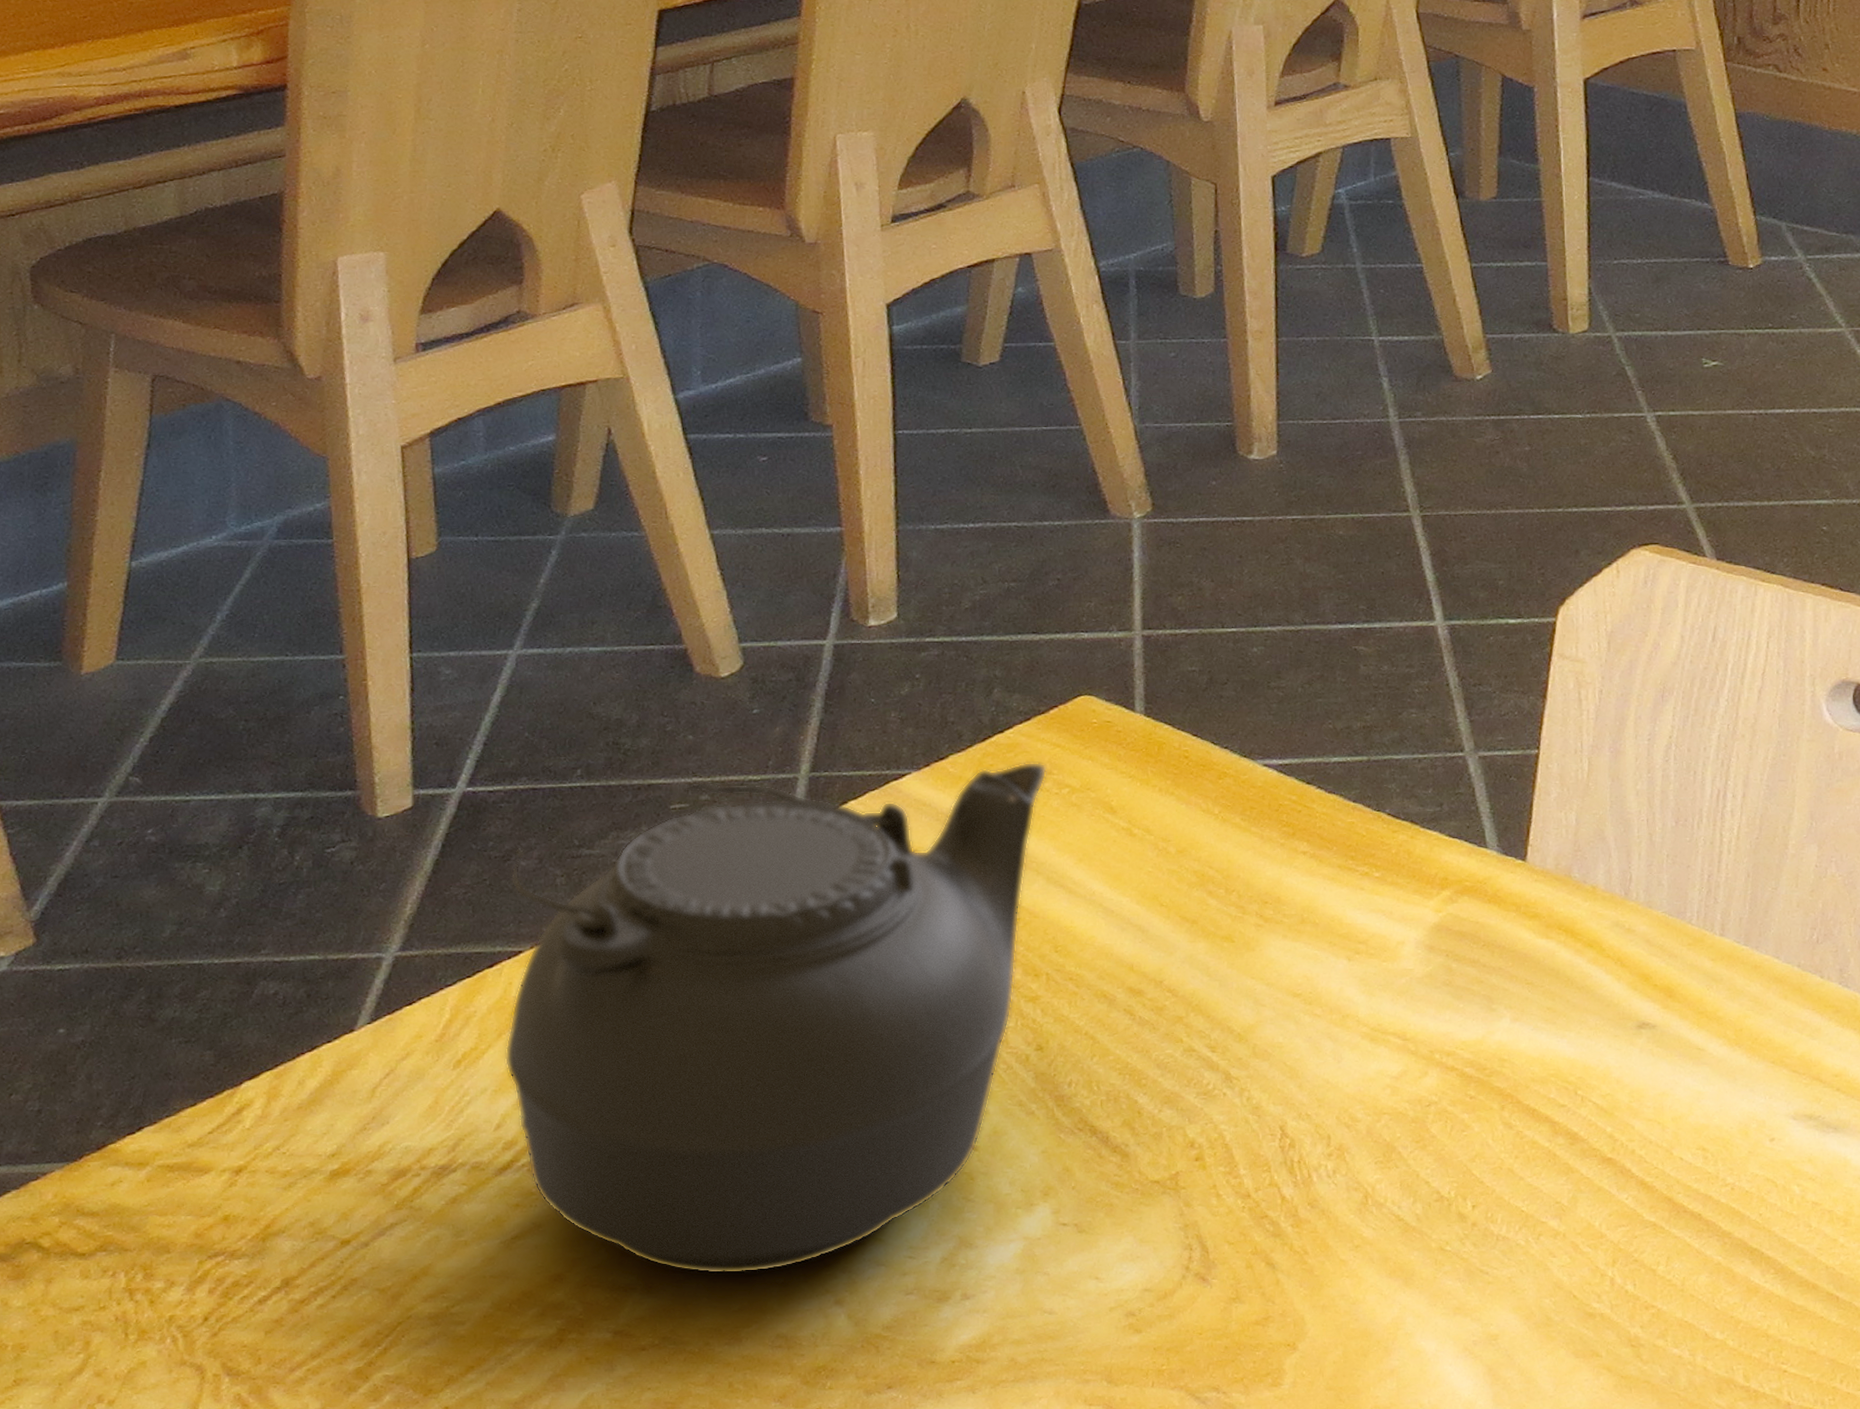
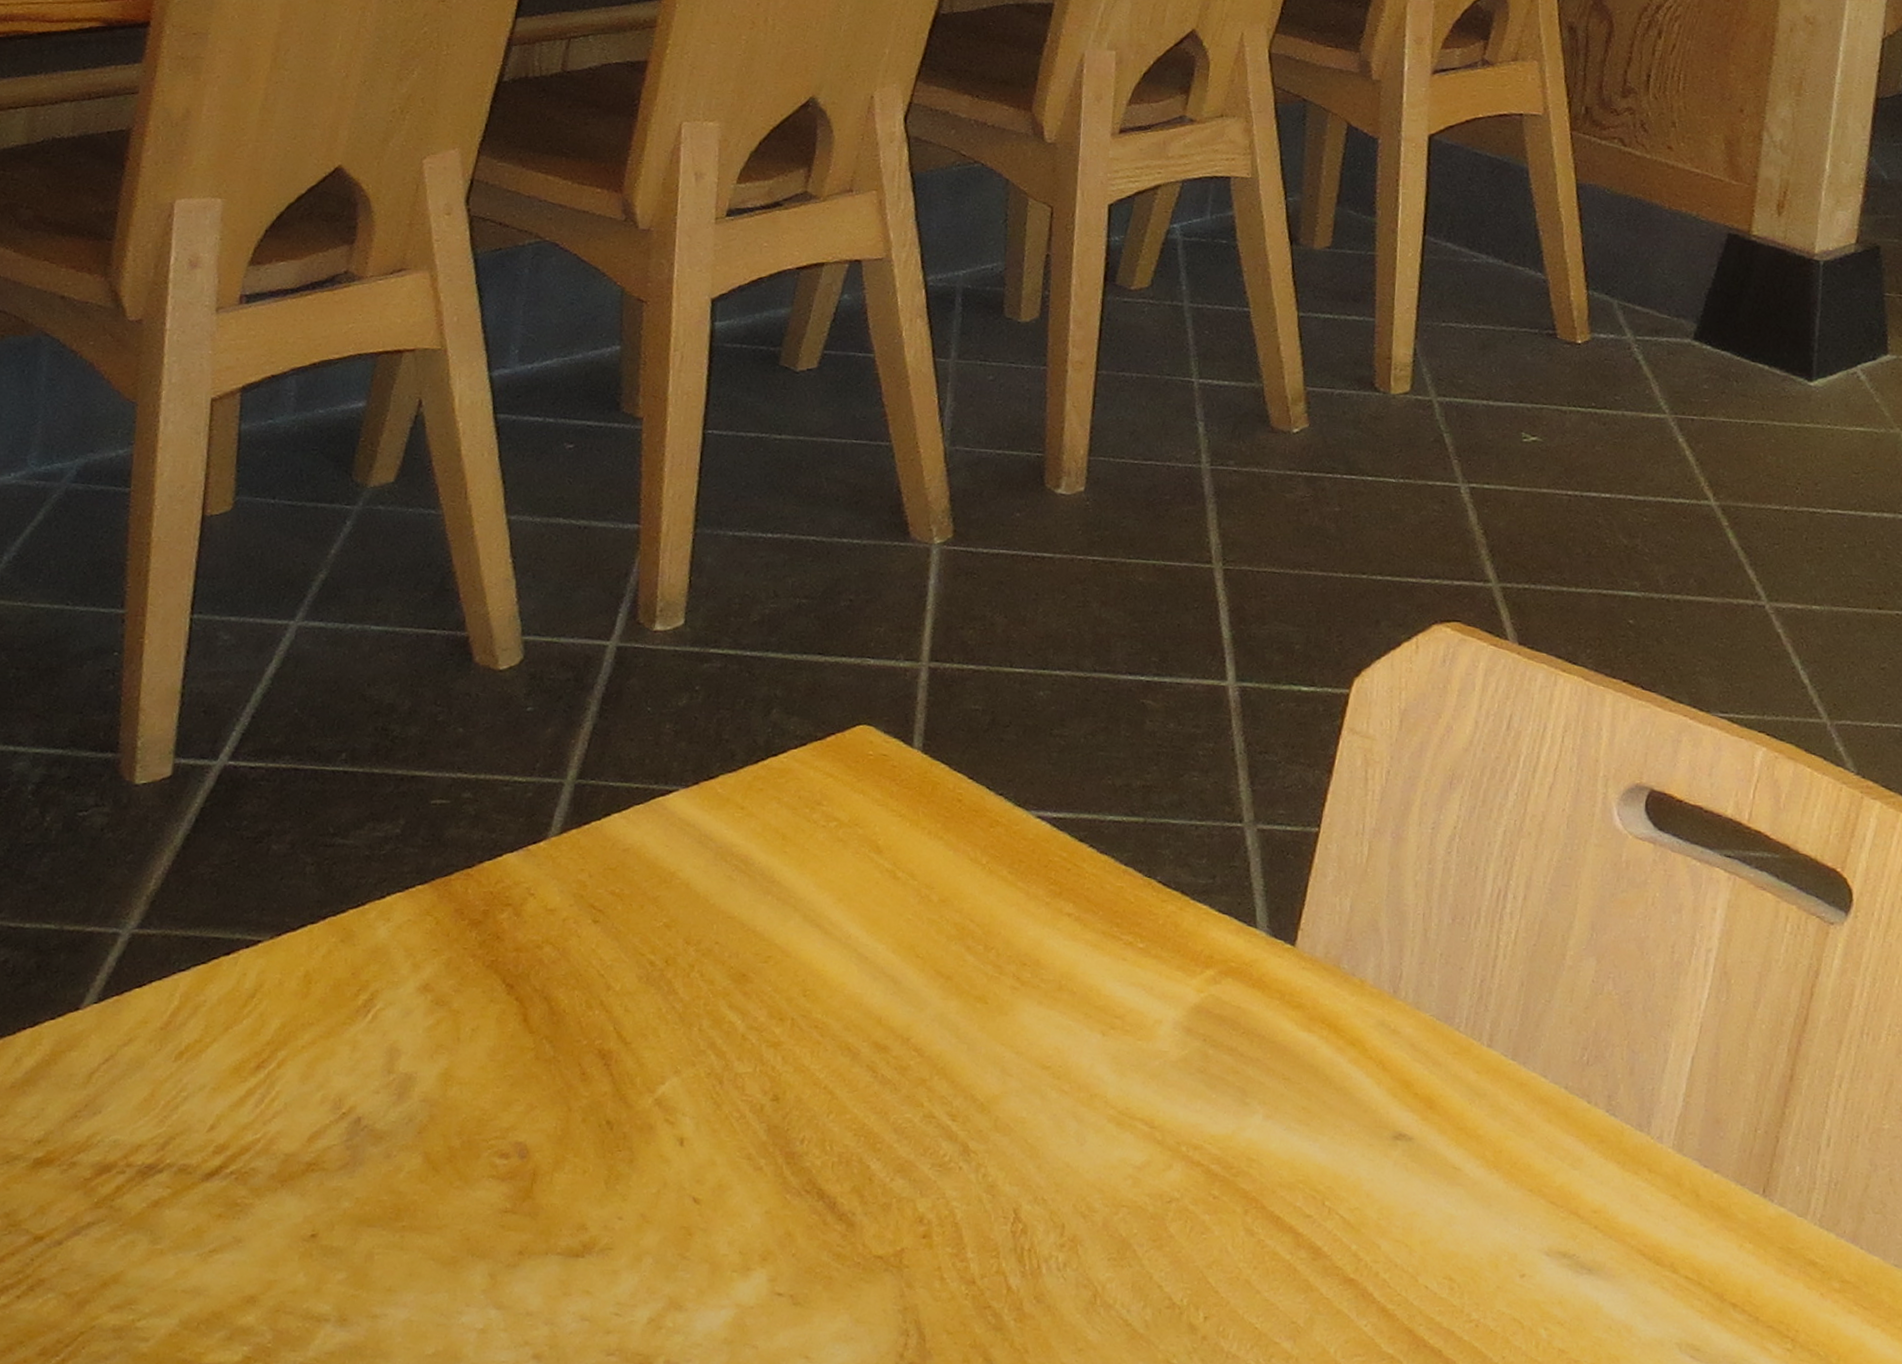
teapot: present [504,762,1047,1275] -> none [227,778,817,1316]

